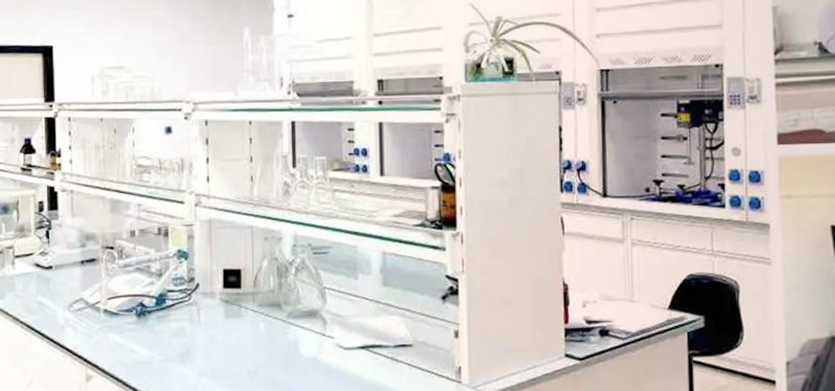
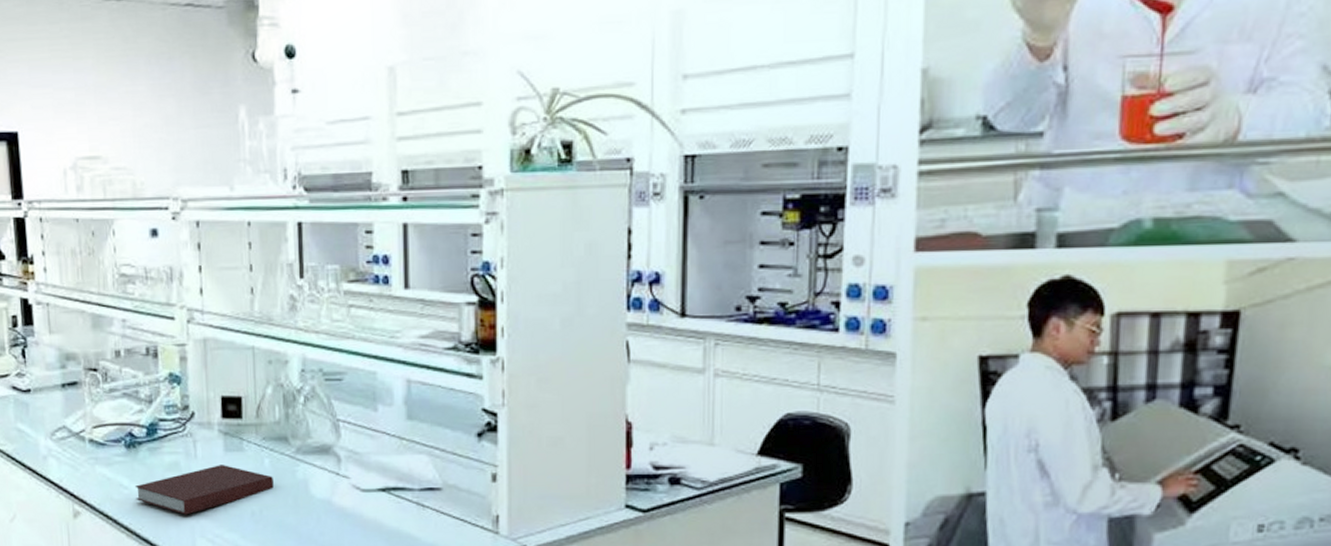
notebook: none [144,329,268,376] -> present [135,465,274,515]

